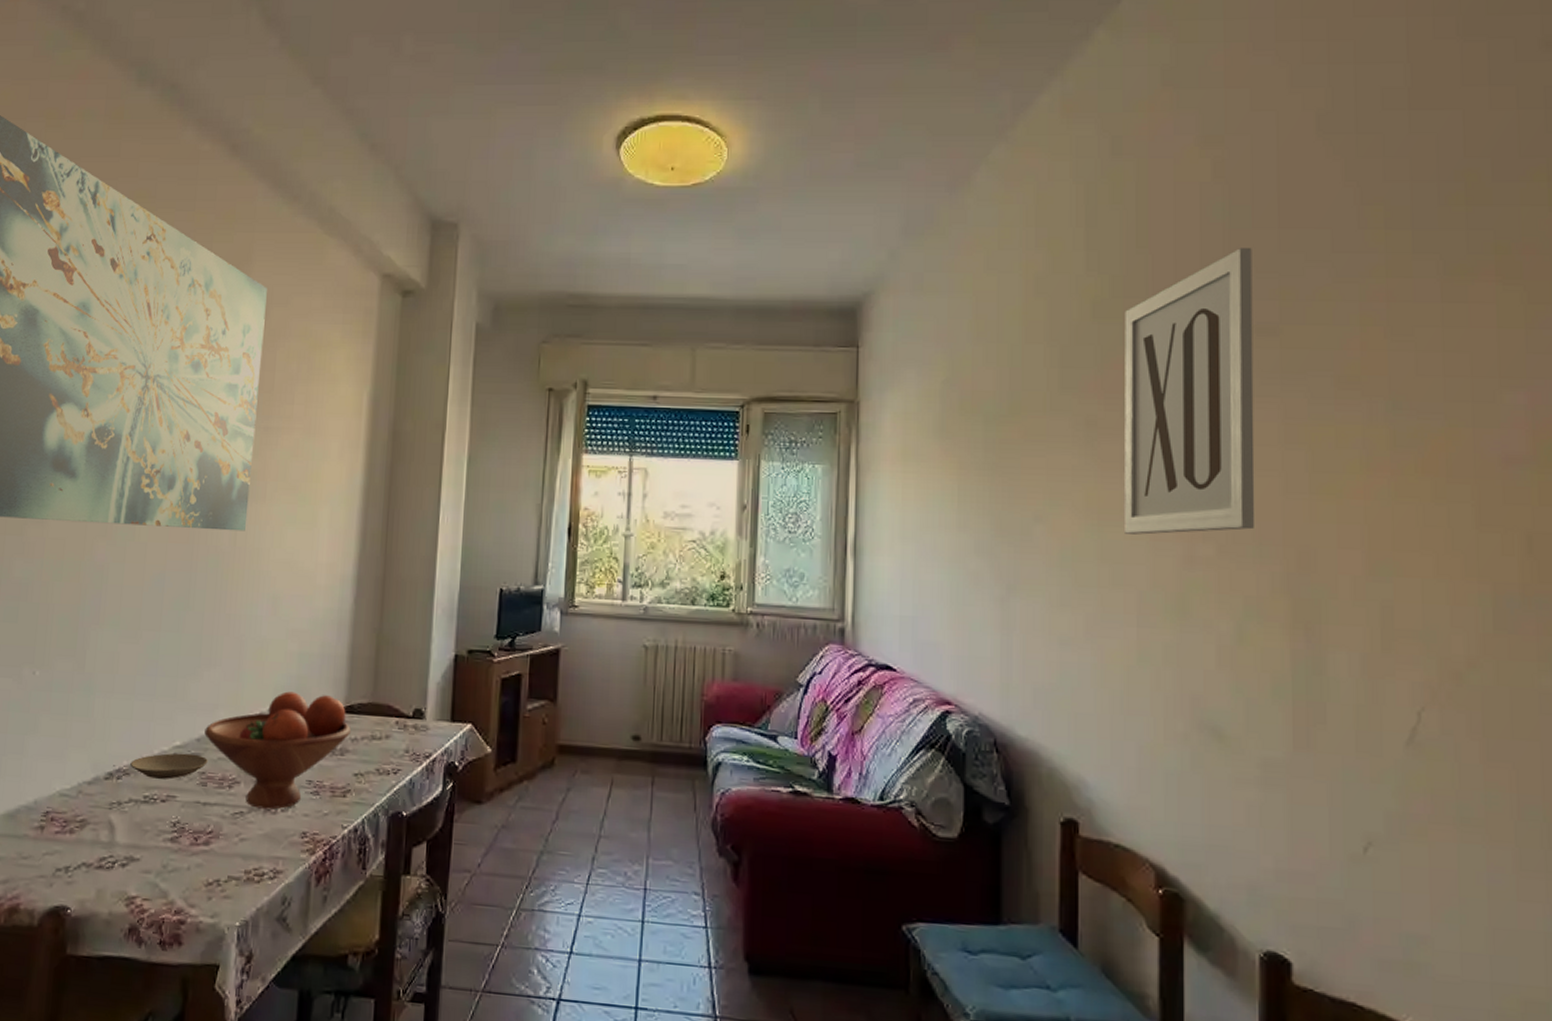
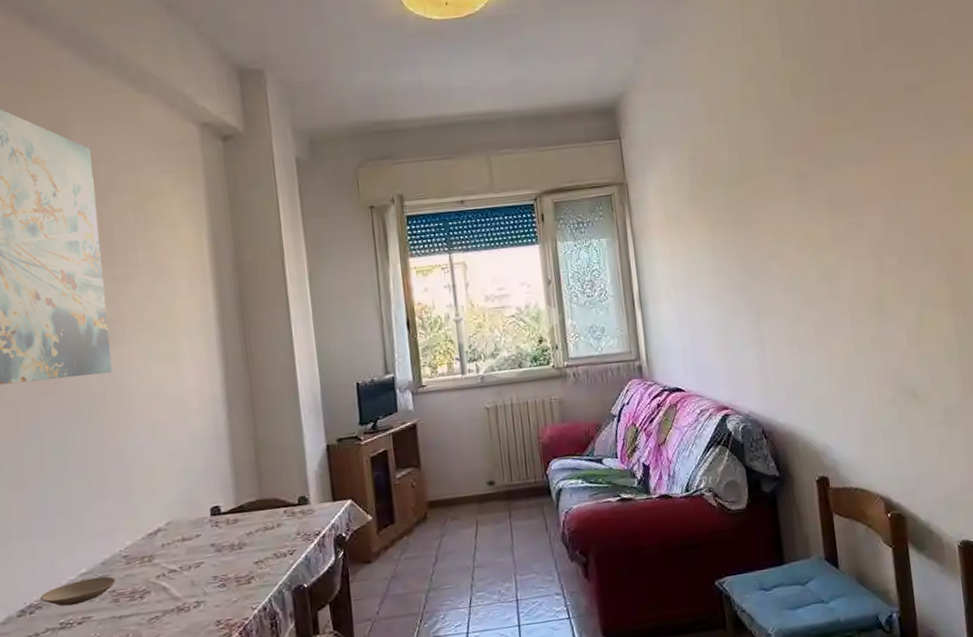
fruit bowl: present [204,691,351,810] -> none [107,501,245,610]
wall art: present [1123,248,1255,535] -> none [814,27,921,258]

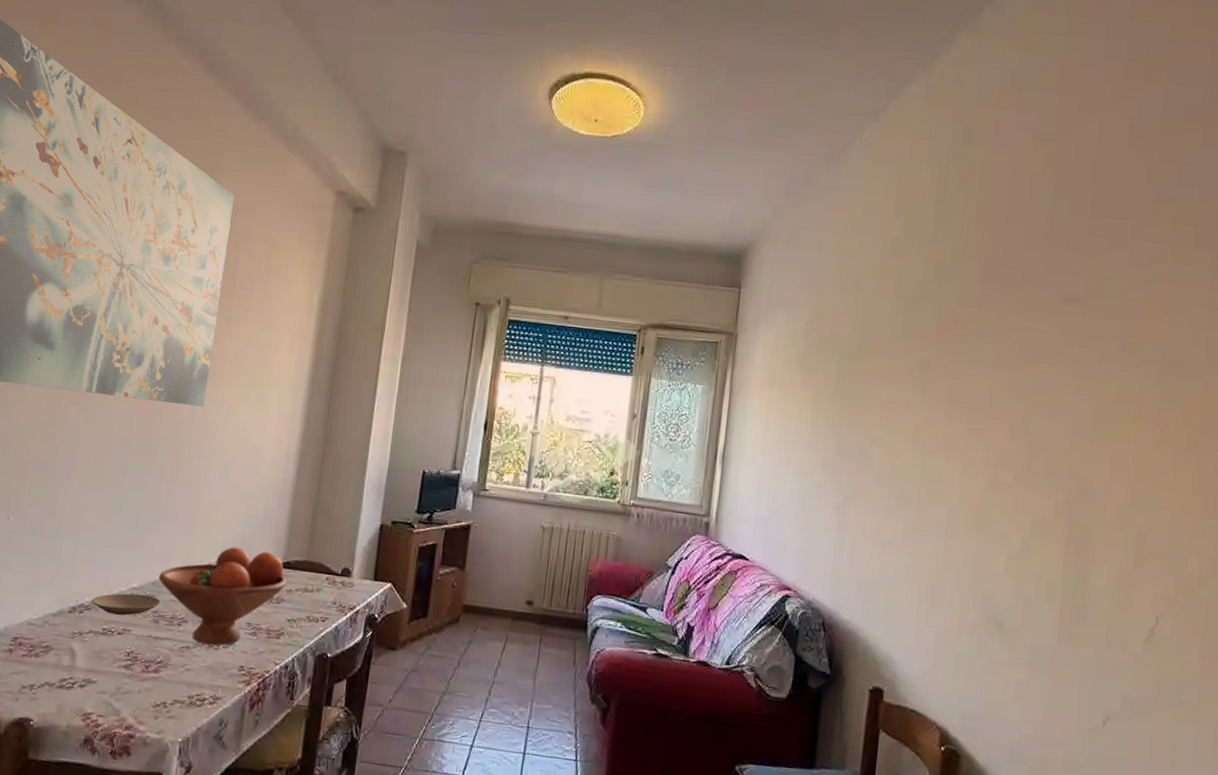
fruit bowl: none [107,501,245,610] -> present [158,546,287,646]

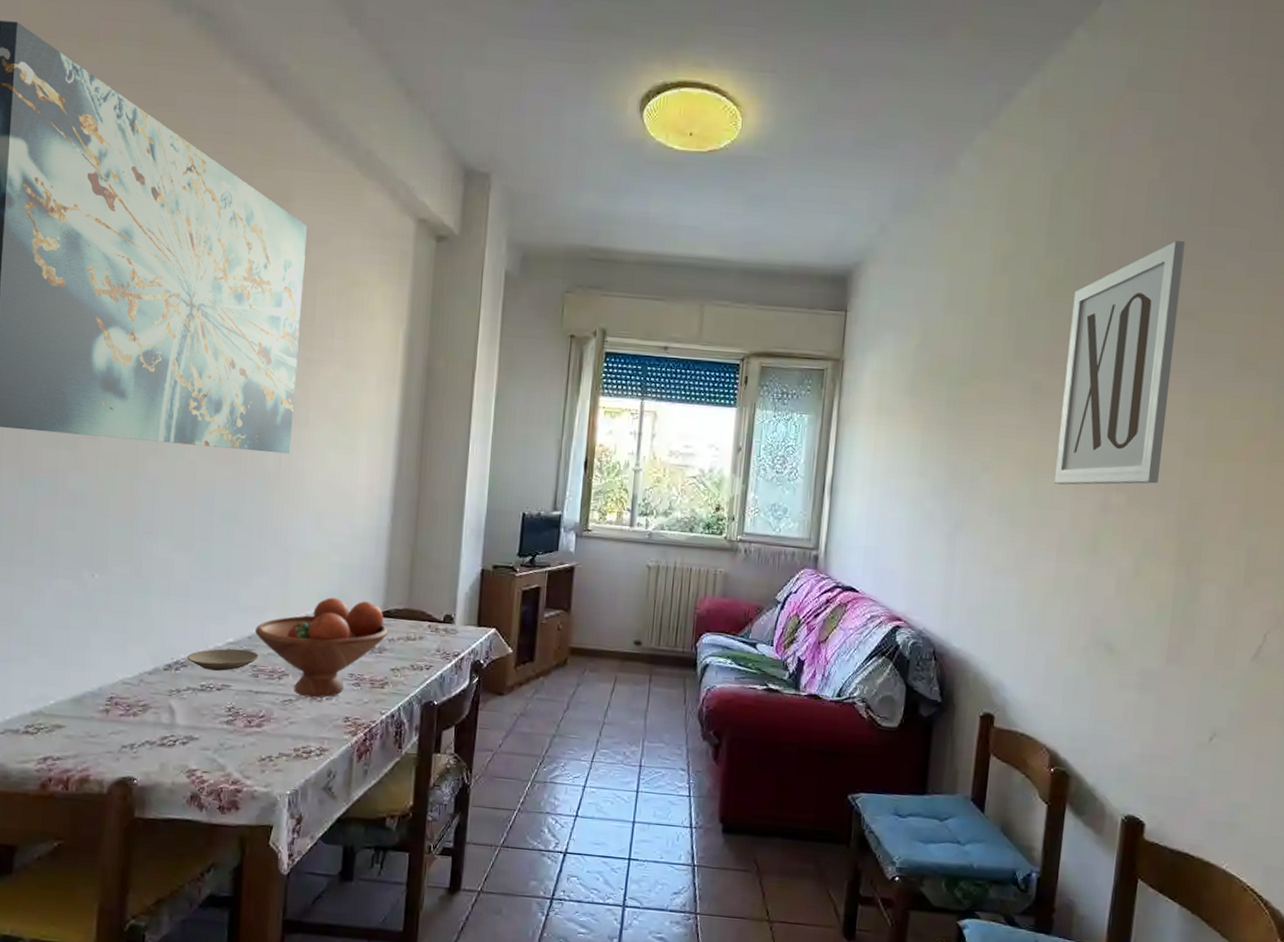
wall art: none [942,230,1068,463] -> present [1053,241,1185,485]

